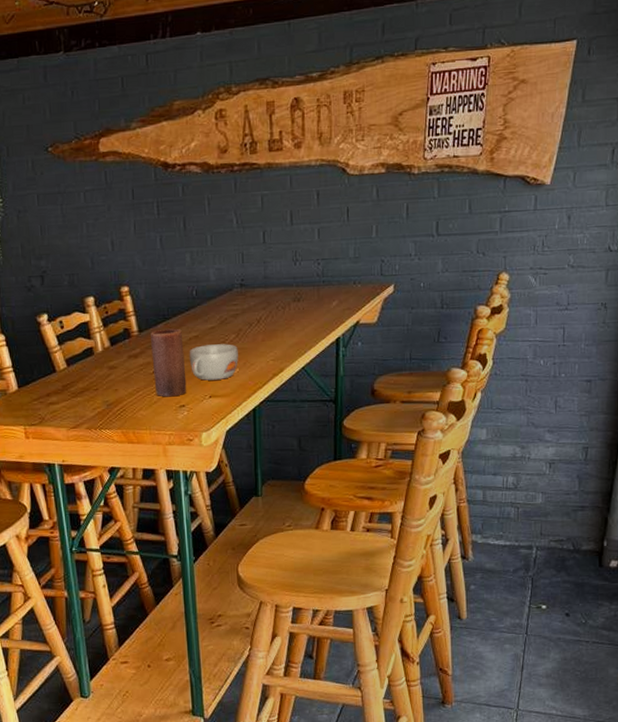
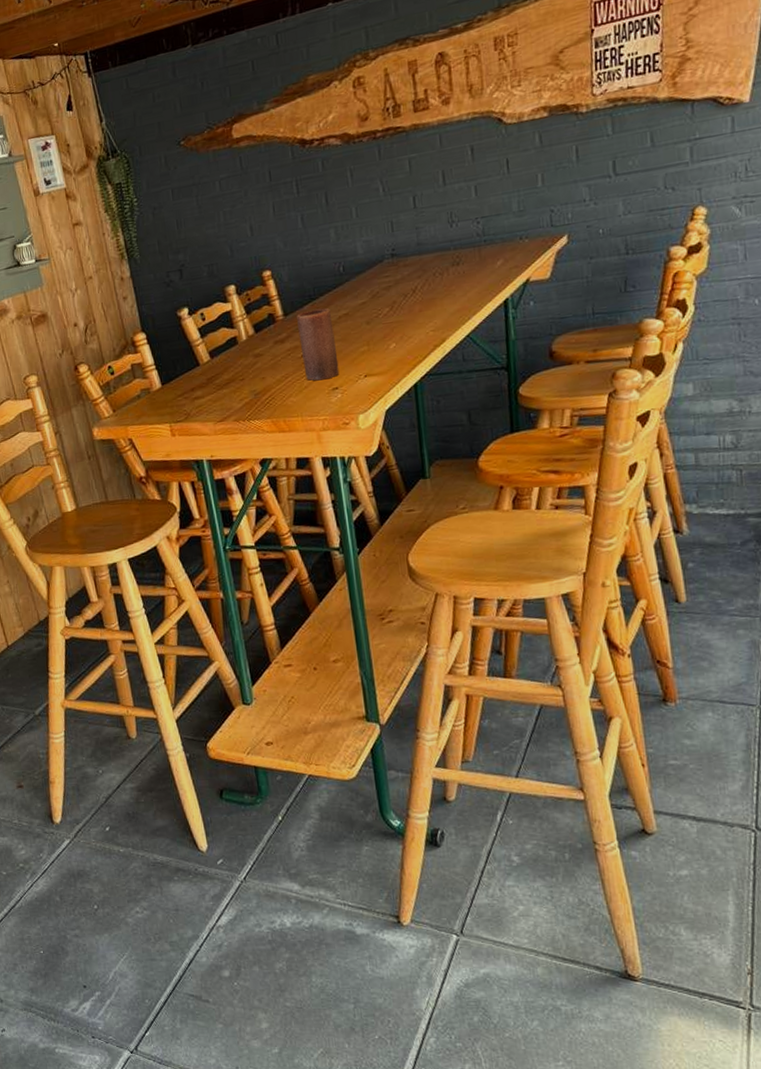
bowl: present [189,344,238,380] -> none [339,318,394,359]

